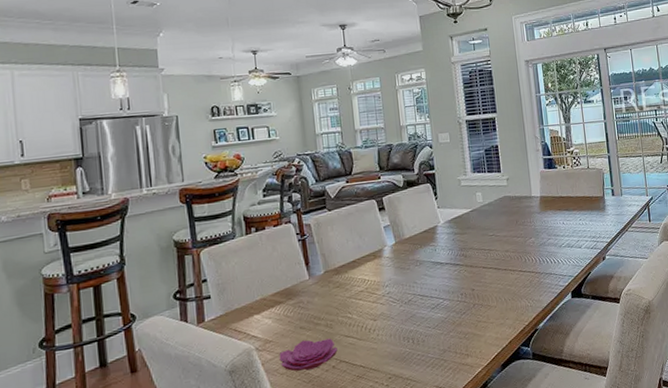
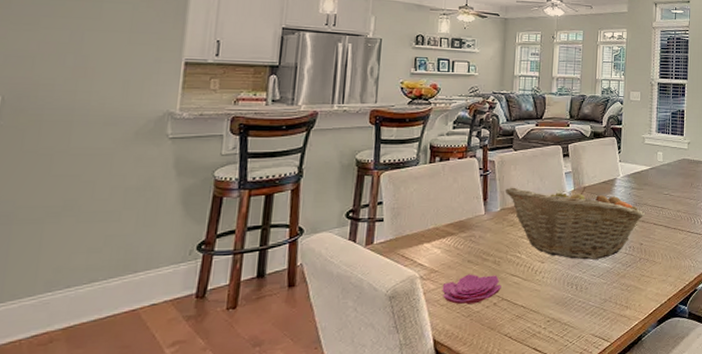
fruit basket: none [325,237,472,313] -> present [504,186,645,260]

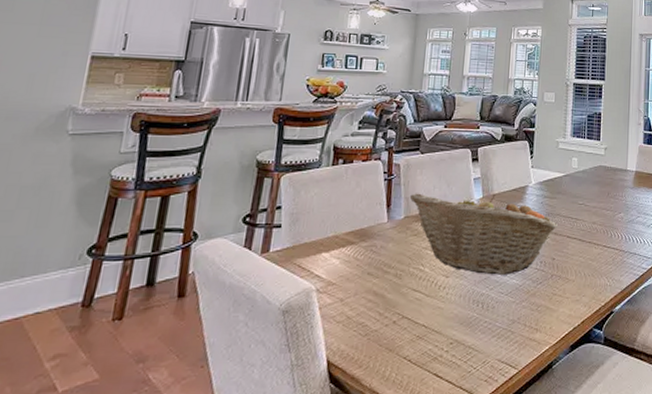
flower: present [442,274,501,305] -> none [339,288,402,322]

